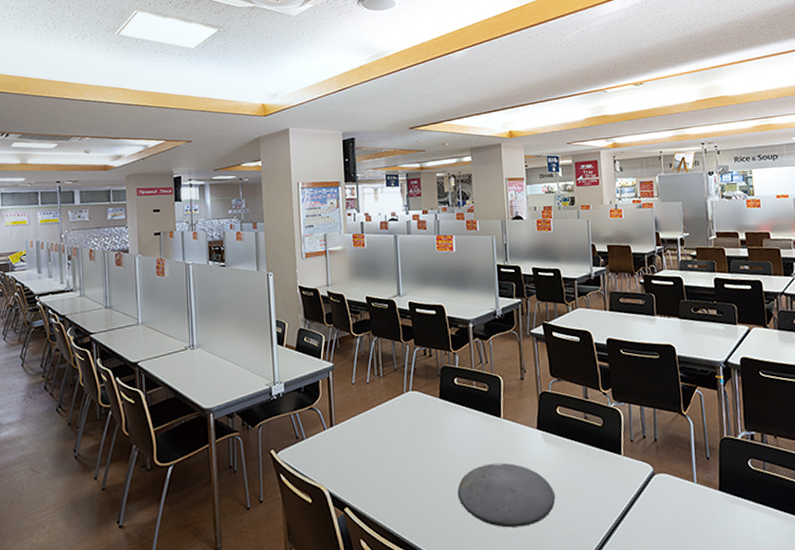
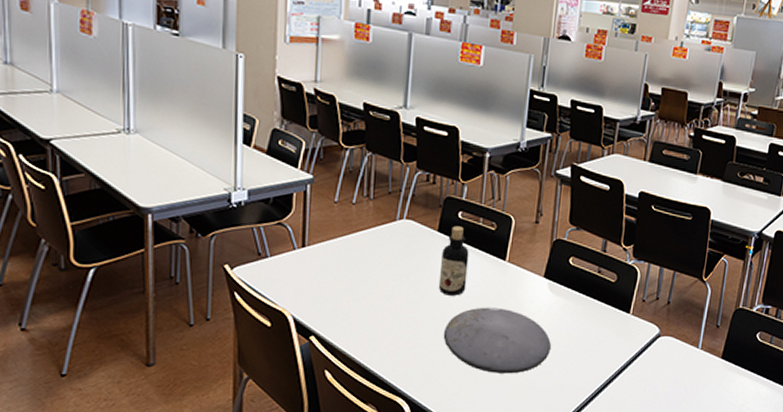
bottle: none [445,391,471,456] -> present [438,226,469,296]

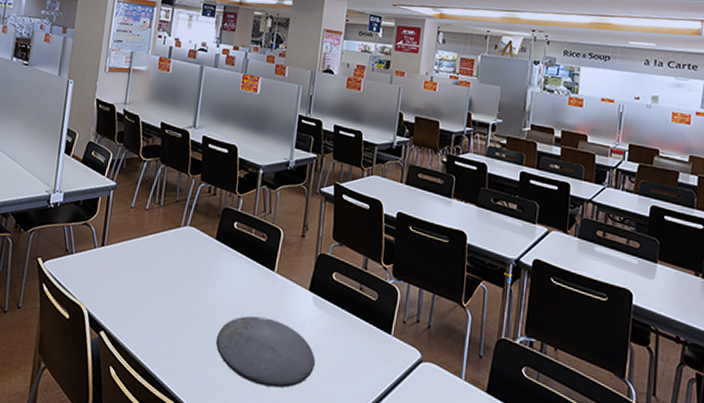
bottle: present [438,226,469,296] -> none [213,235,242,303]

